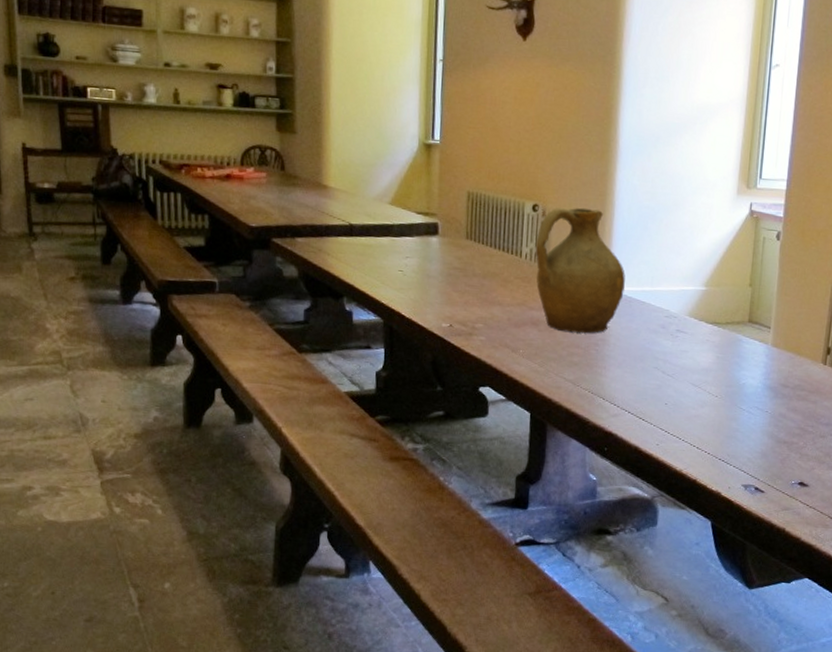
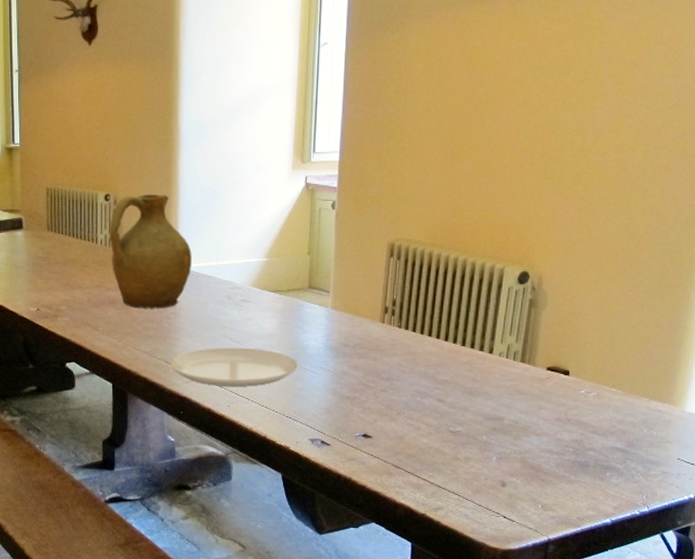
plate: none [596,380,734,425] -> present [171,347,298,387]

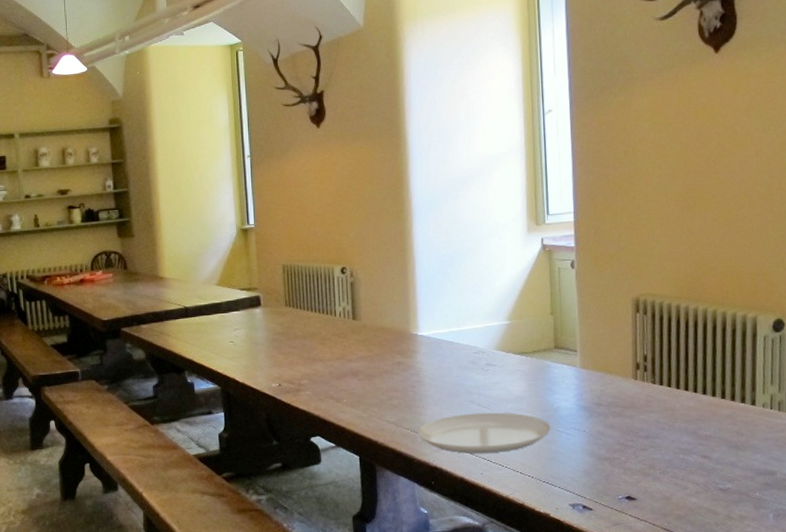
pitcher: present [109,193,192,309] -> none [347,264,433,378]

